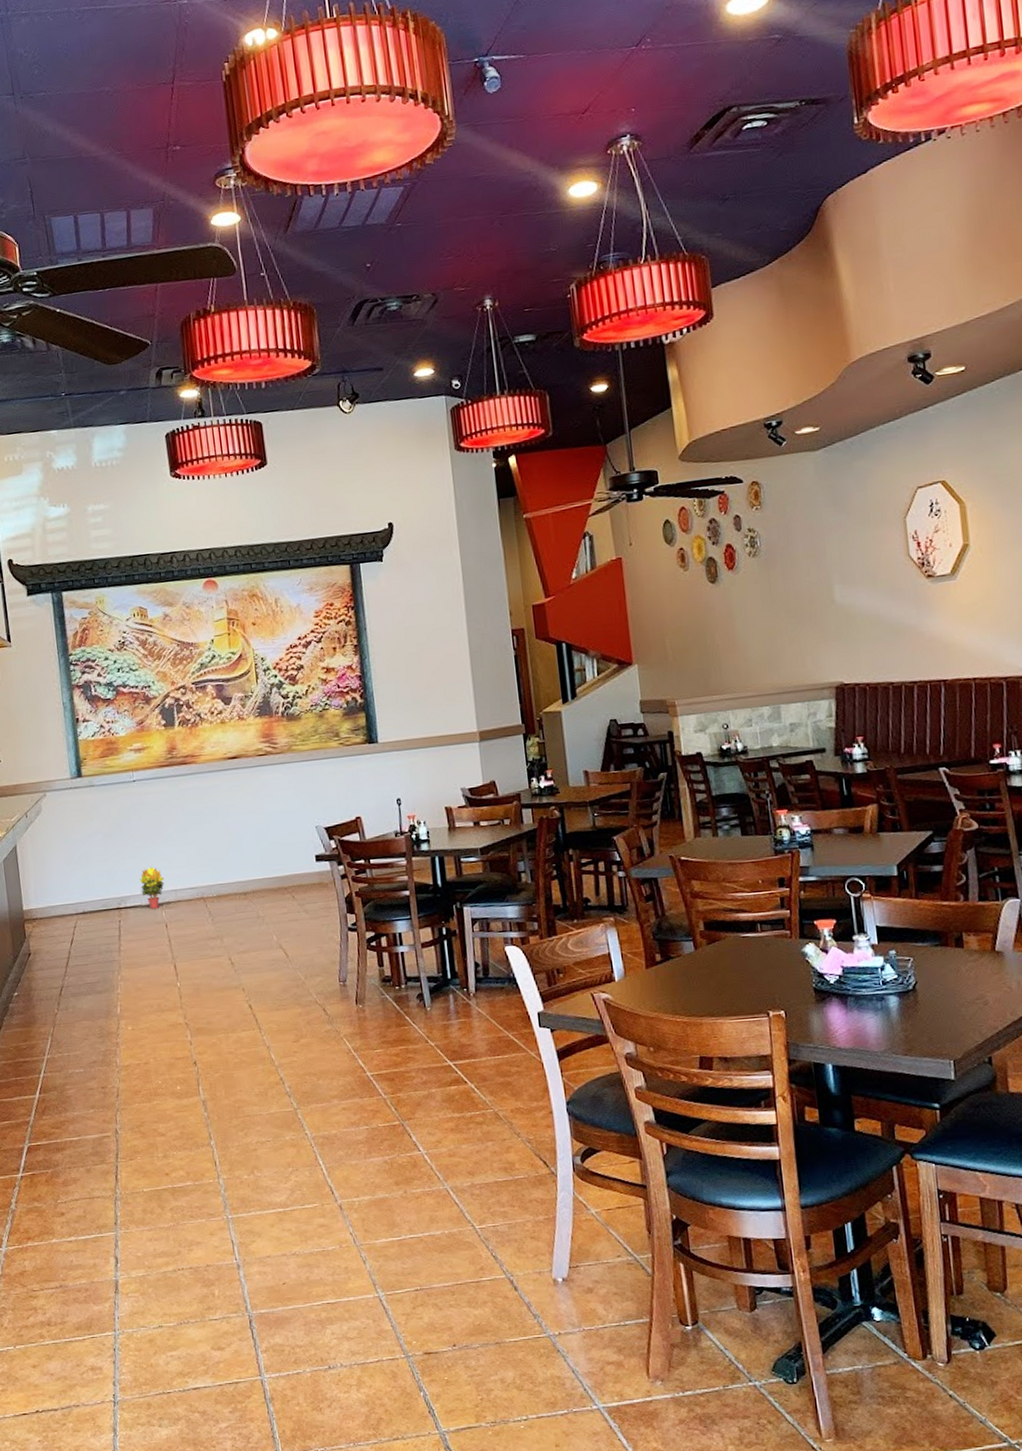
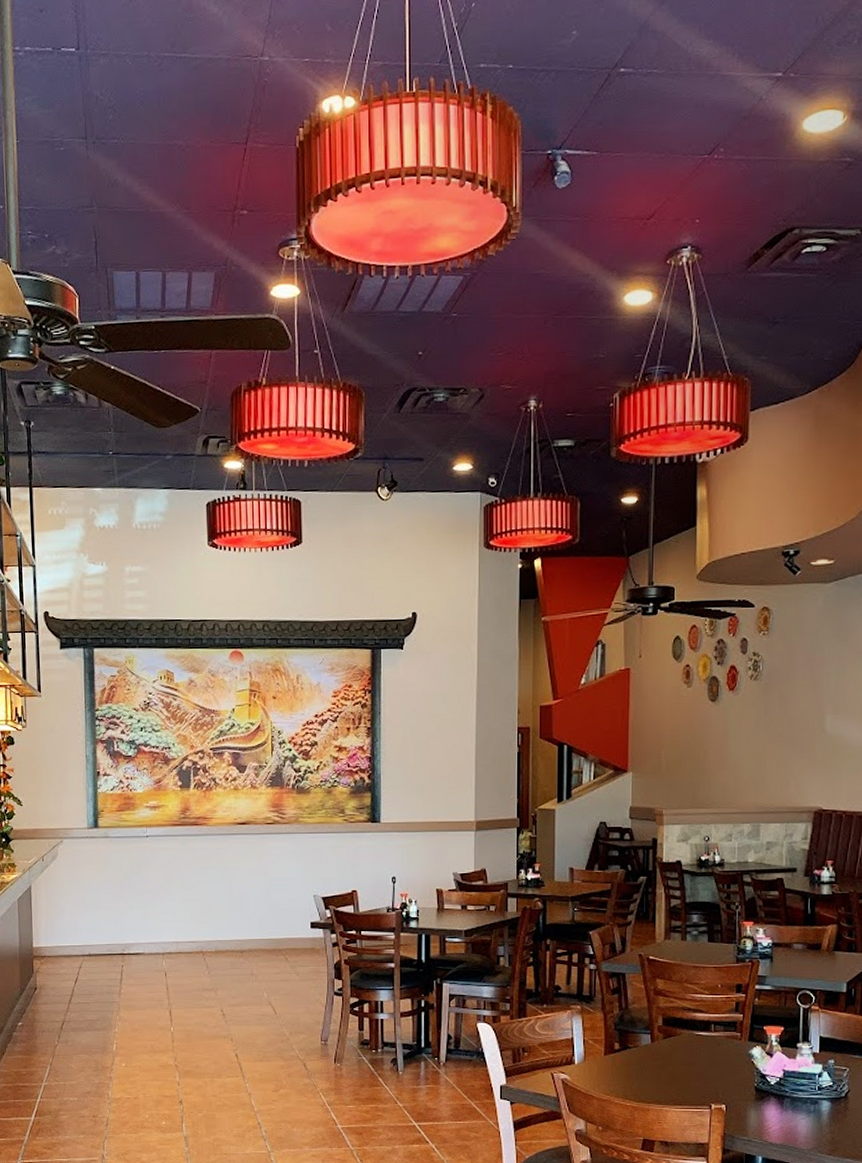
potted plant: present [140,867,165,910] -> none [144,919,167,958]

